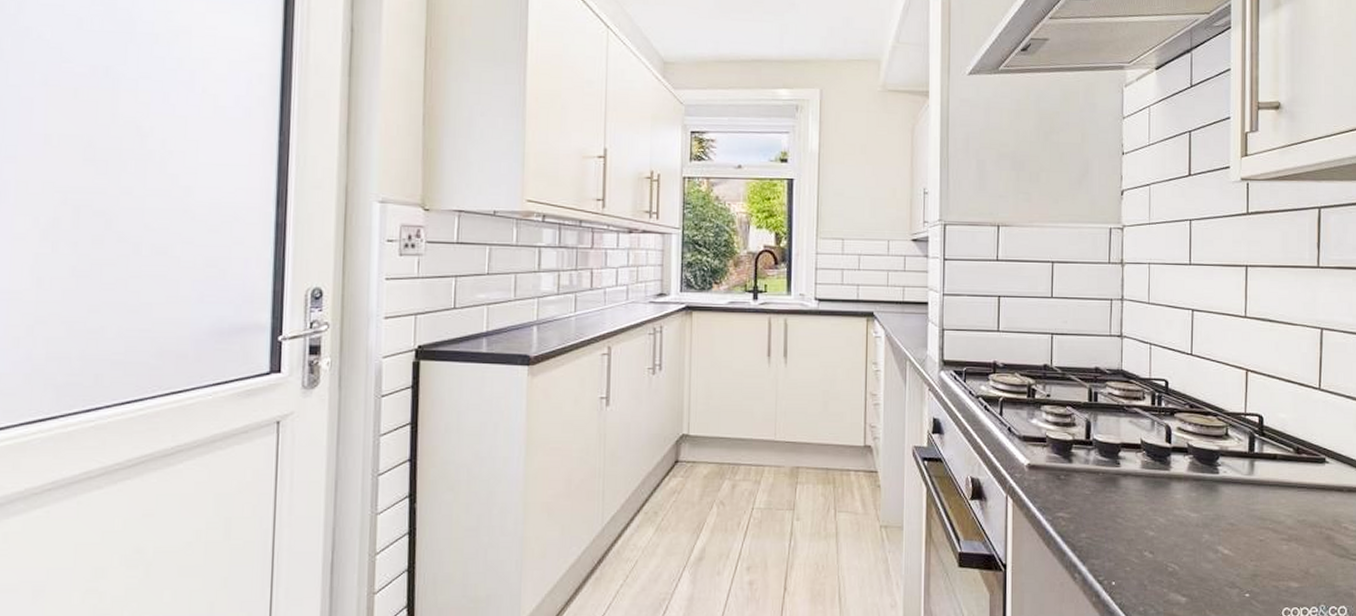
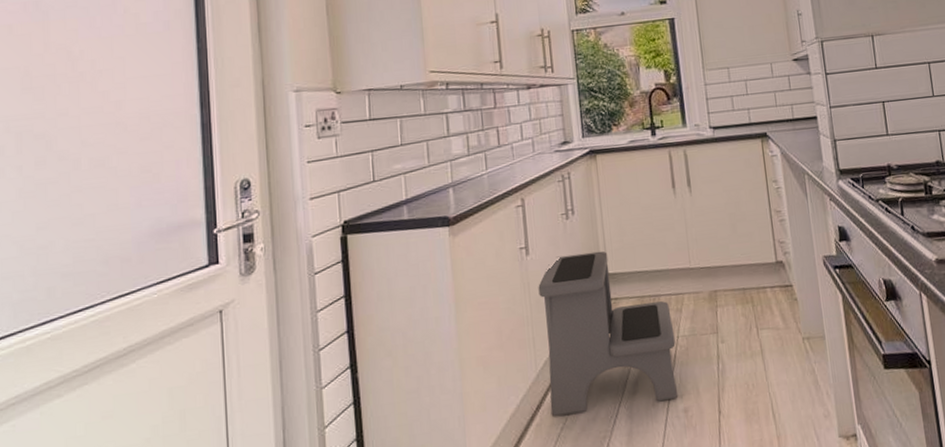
step stool: none [612,411,750,572] -> present [538,251,679,417]

